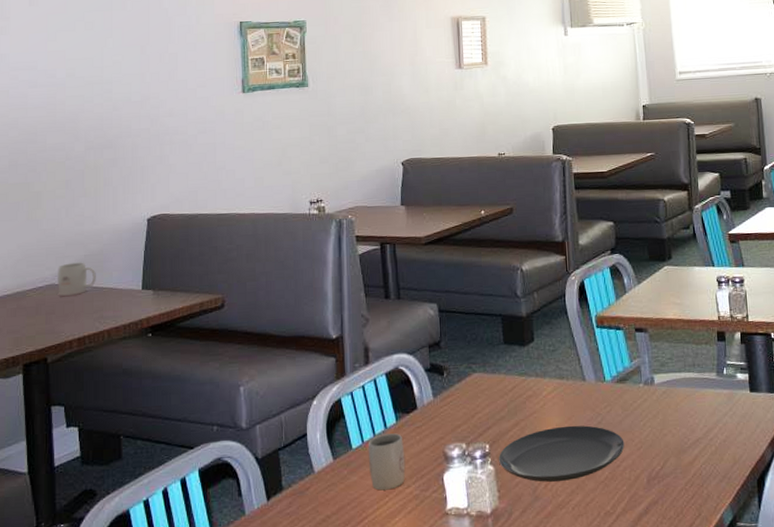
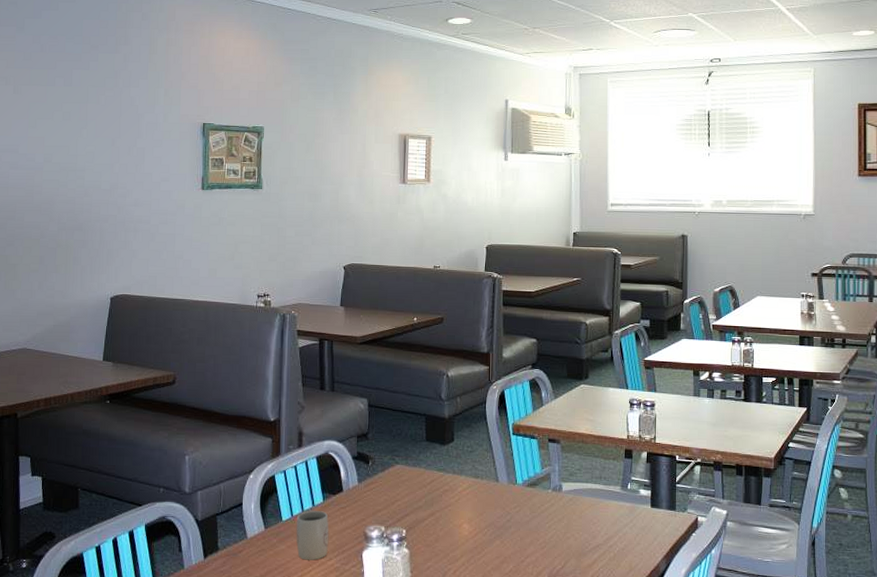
mug: present [58,262,96,297] -> none [29,331,63,361]
plate: present [499,425,625,482] -> none [414,520,530,569]

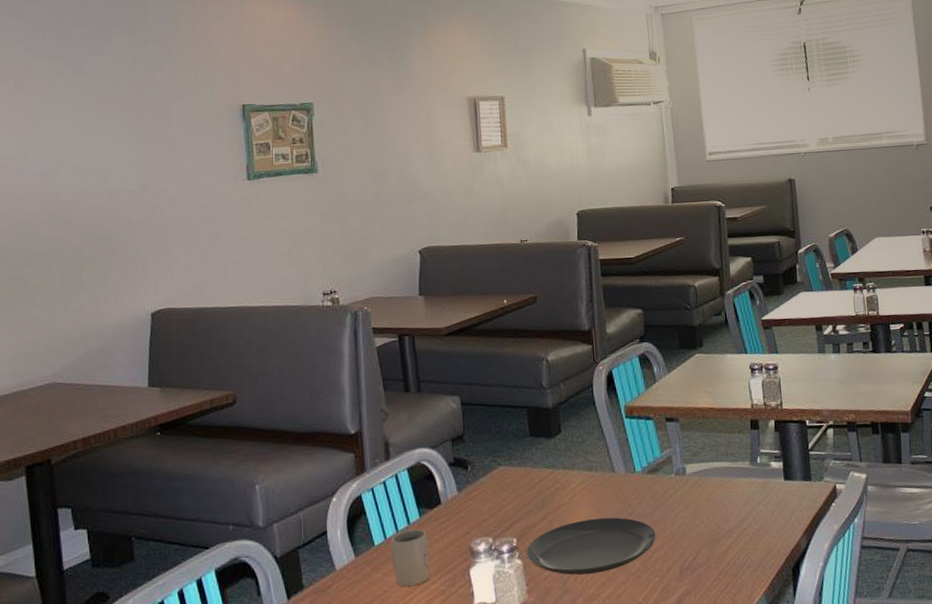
plate: none [414,520,530,569] -> present [527,517,656,575]

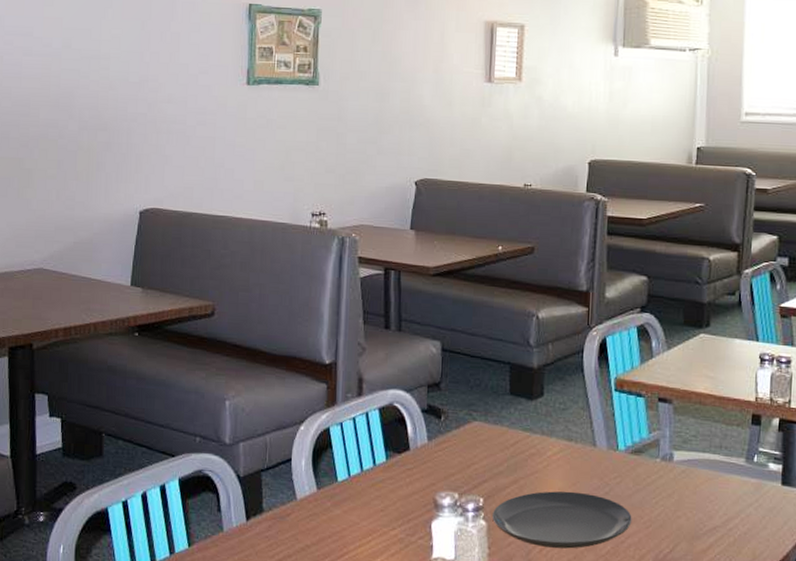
mug: present [390,529,431,587] -> none [353,471,393,529]

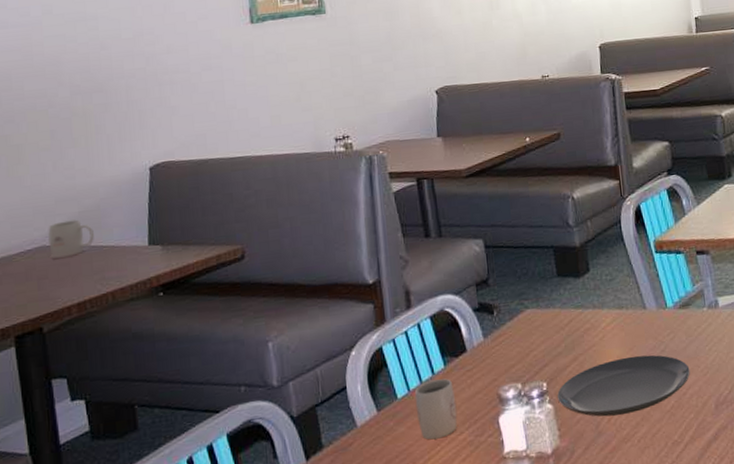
mug: none [45,248,85,284] -> present [48,219,94,260]
mug: none [353,471,393,529] -> present [414,378,458,440]

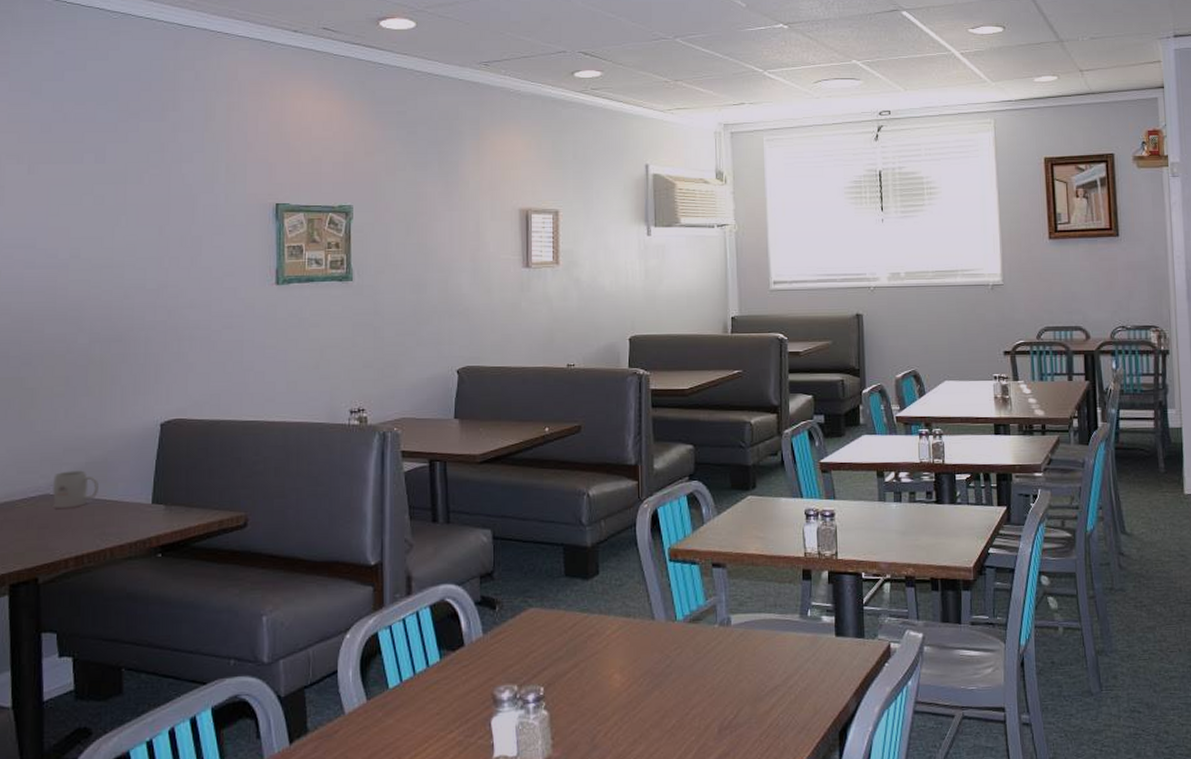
mug: present [414,378,458,440] -> none [406,672,449,736]
plate: present [557,355,690,417] -> none [554,668,695,730]

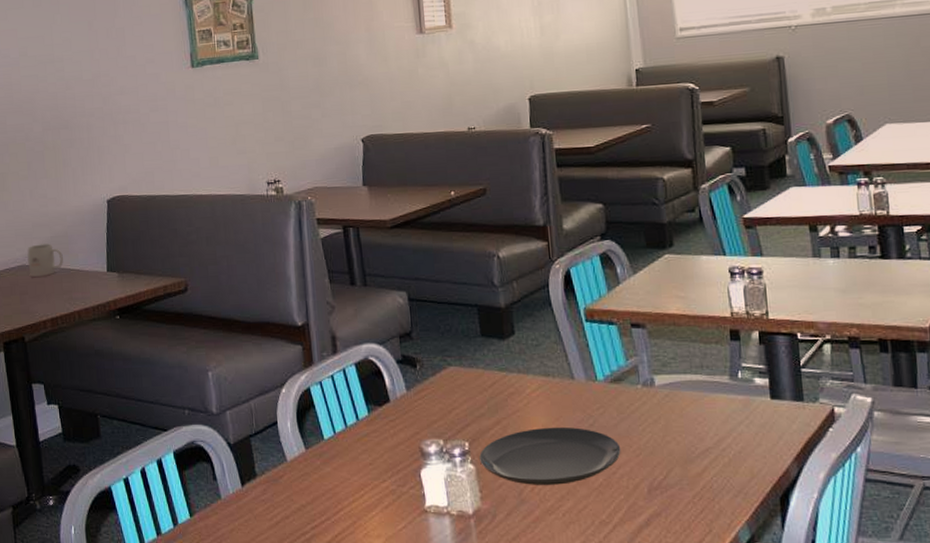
plate: none [554,668,695,730] -> present [479,427,621,485]

